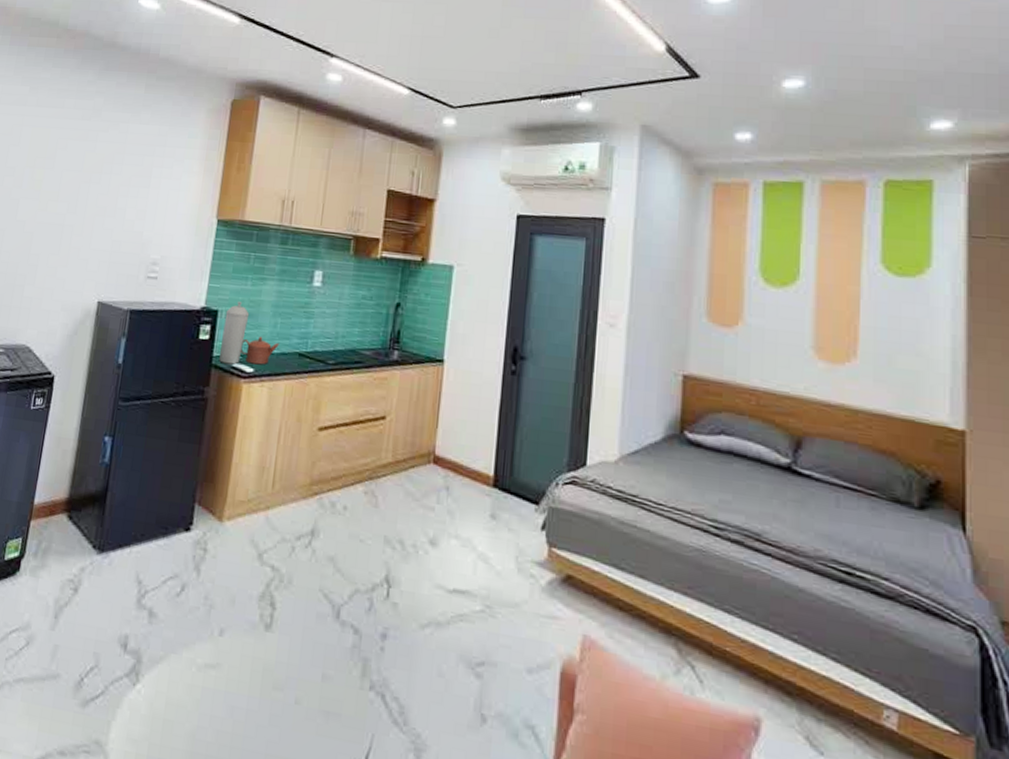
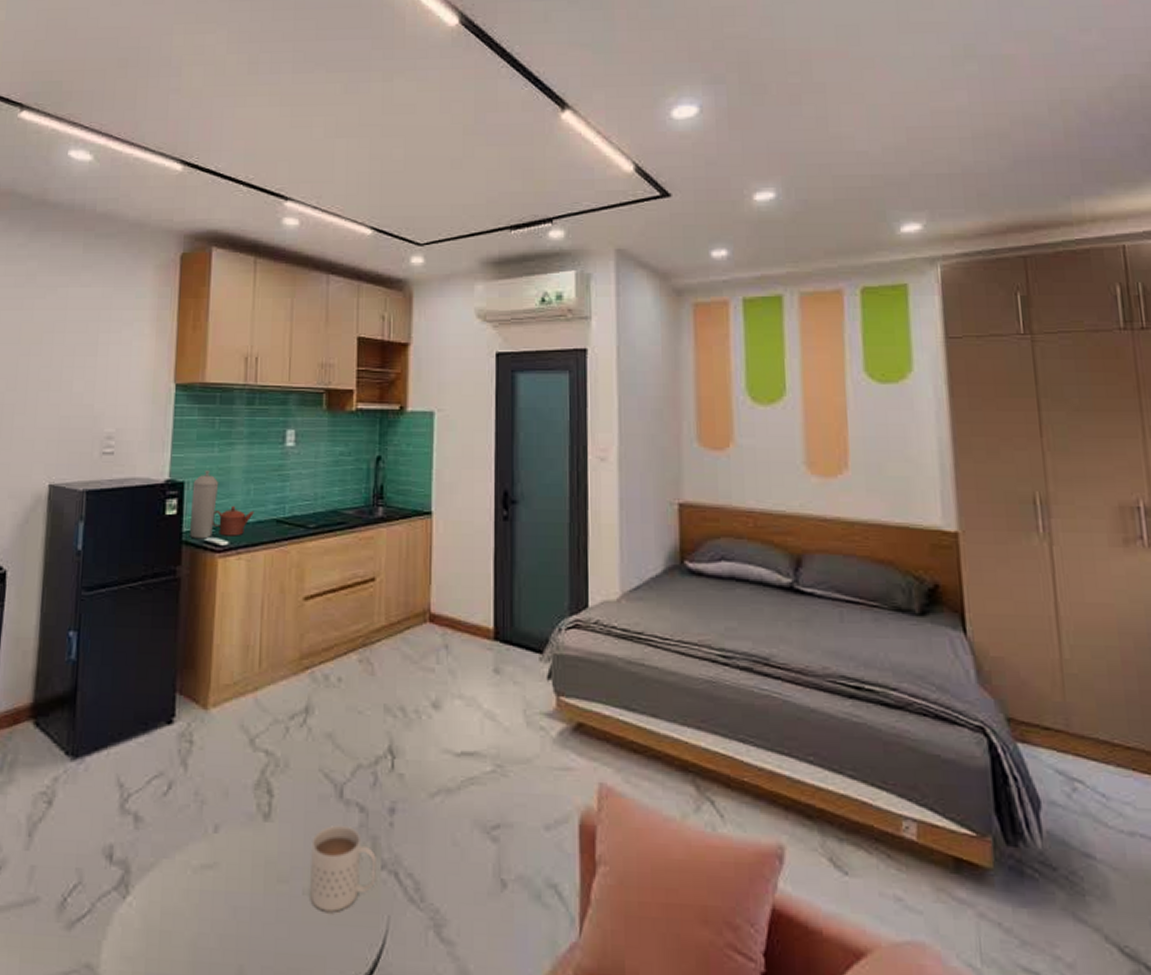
mug: none [301,642,367,724] -> present [310,824,378,912]

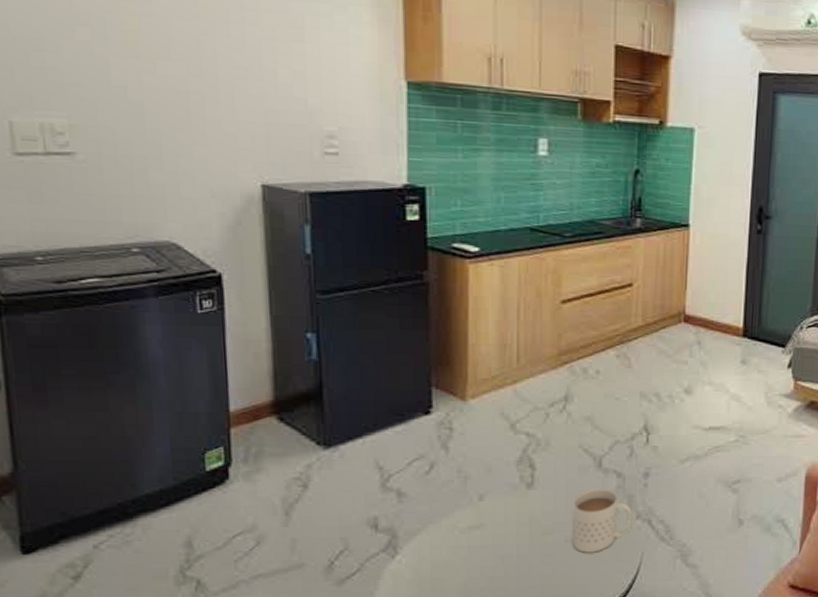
canister: present [189,470,219,539] -> none [434,176,466,245]
teapot: present [211,505,254,537] -> none [459,212,506,243]

